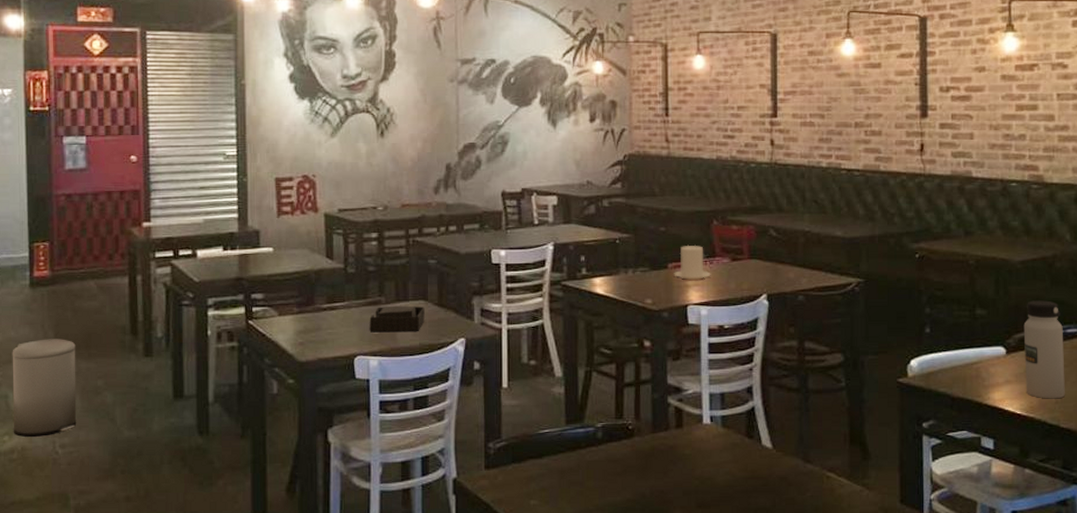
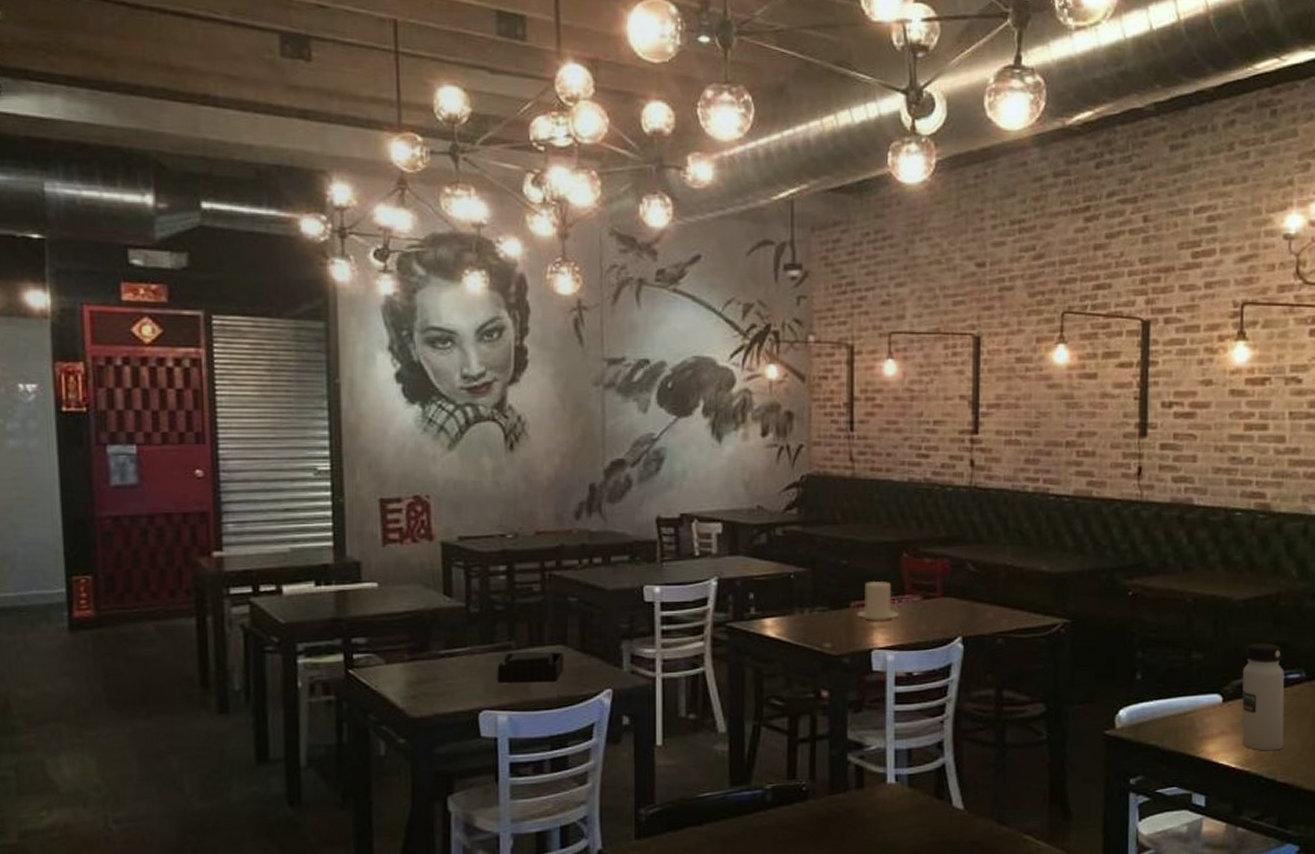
pedal bin: present [12,339,77,437] -> none [48,693,135,811]

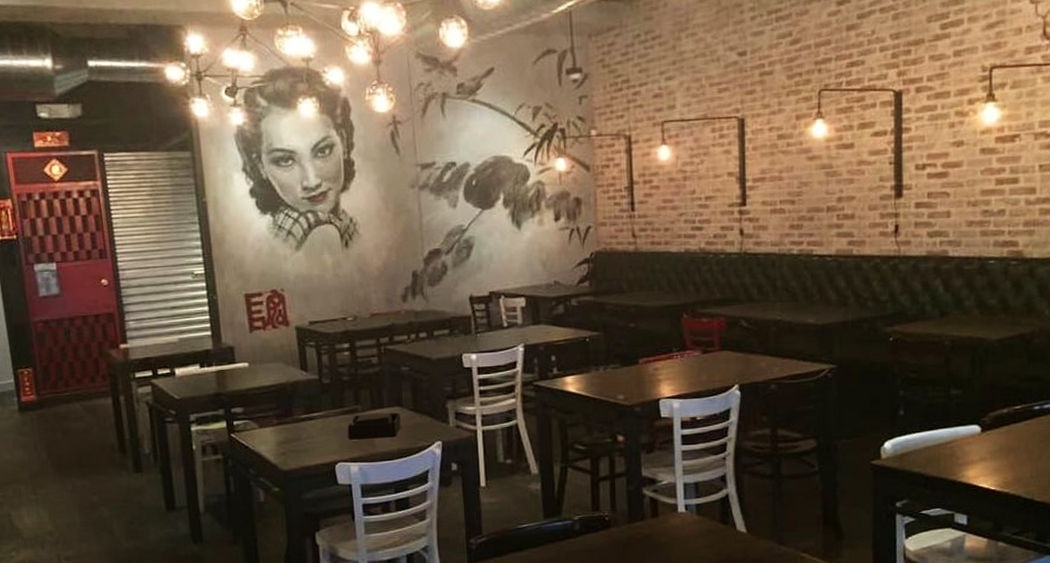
candle: present [856,580,899,621] -> none [645,339,682,374]
water bottle: present [1242,643,1285,751] -> none [999,377,1041,474]

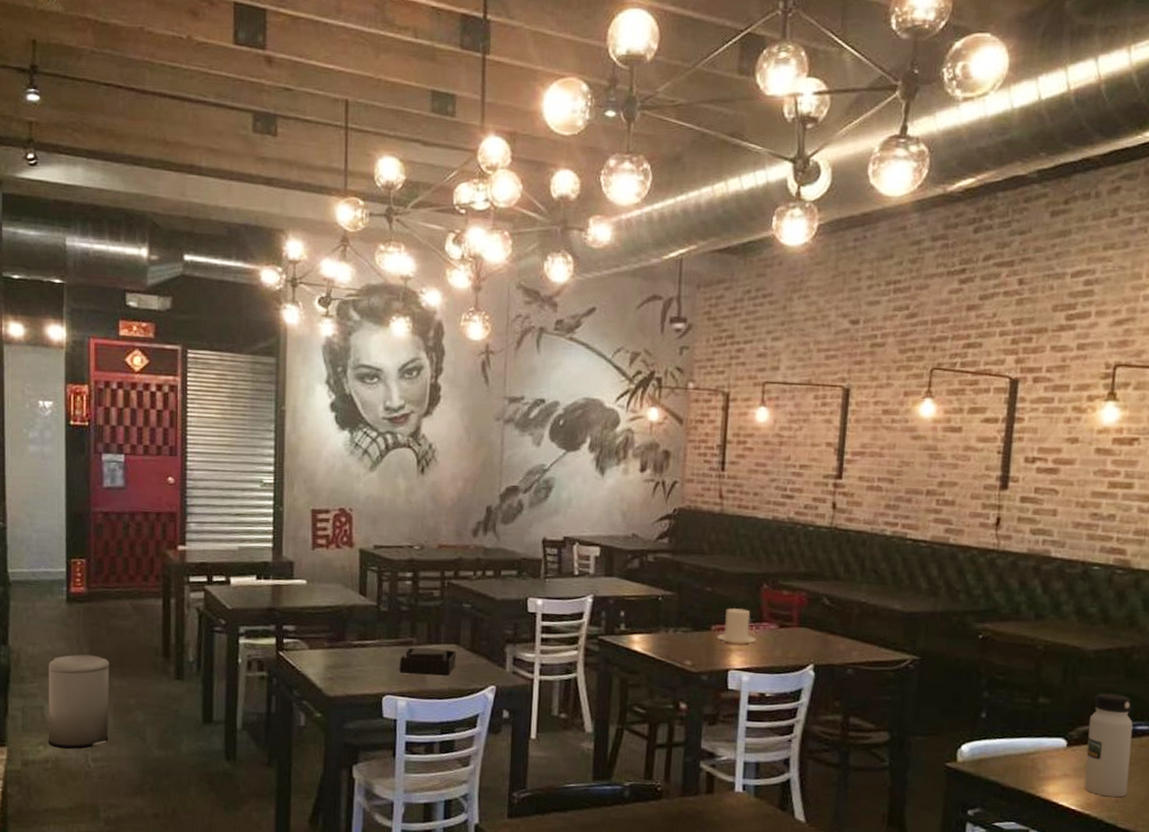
pedal bin: none [9,459,78,552] -> present [48,654,110,749]
candle: none [645,339,682,374] -> present [716,607,756,645]
water bottle: none [999,377,1041,474] -> present [1084,693,1133,798]

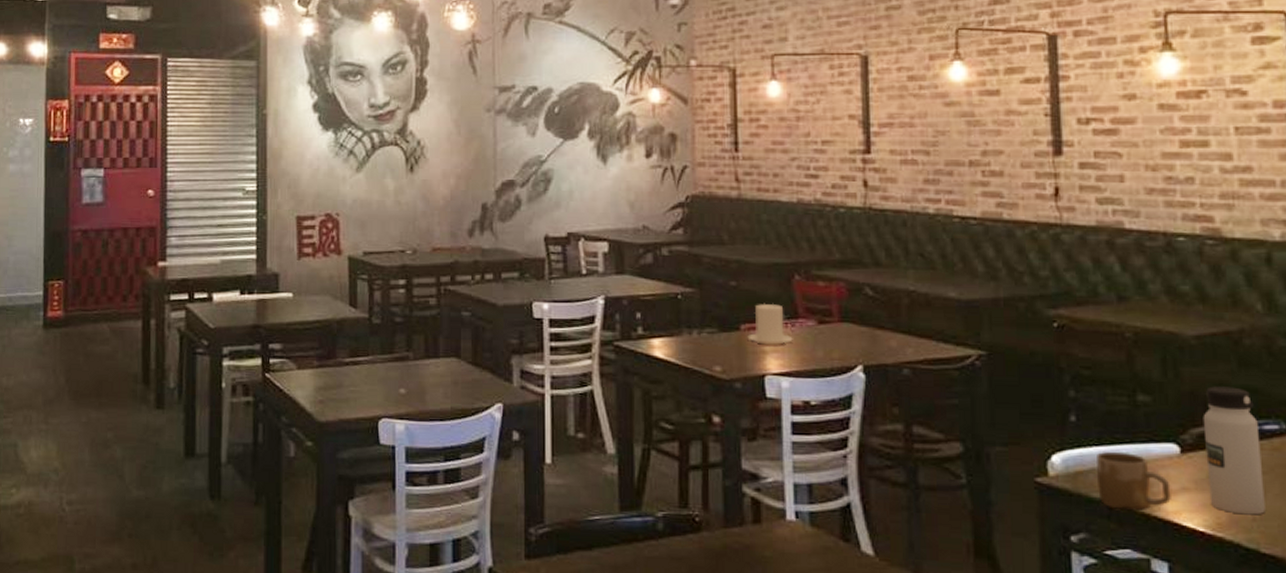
pedal bin: present [48,654,110,749] -> none [21,384,87,491]
napkin holder: present [399,647,456,676] -> none [396,362,457,394]
mug: none [995,743,1055,792] -> present [1095,451,1171,512]

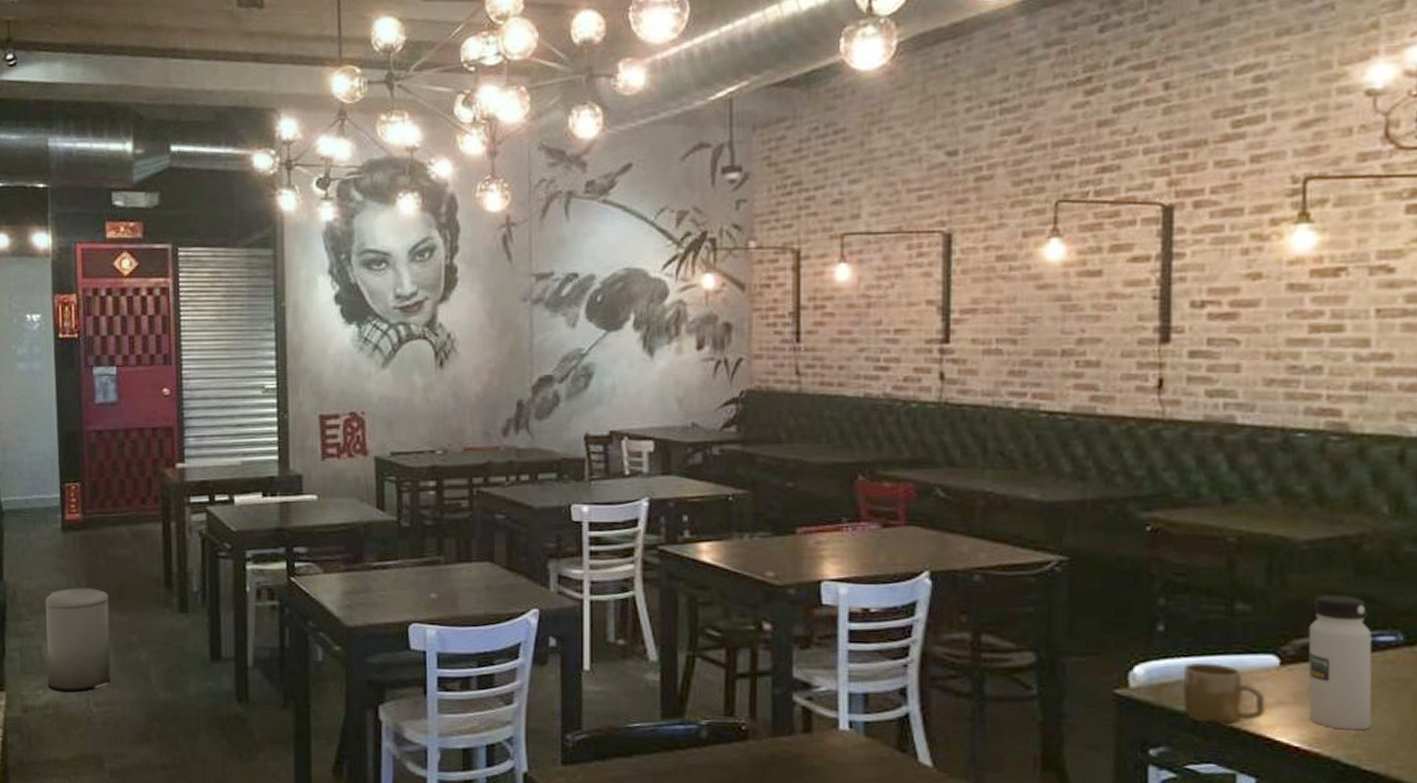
pedal bin: none [21,384,87,491] -> present [45,588,111,693]
candle: present [747,303,793,345] -> none [803,505,854,550]

